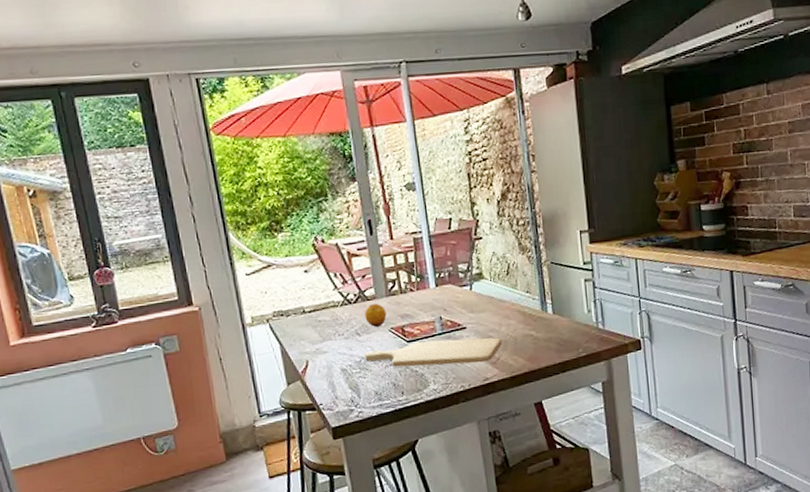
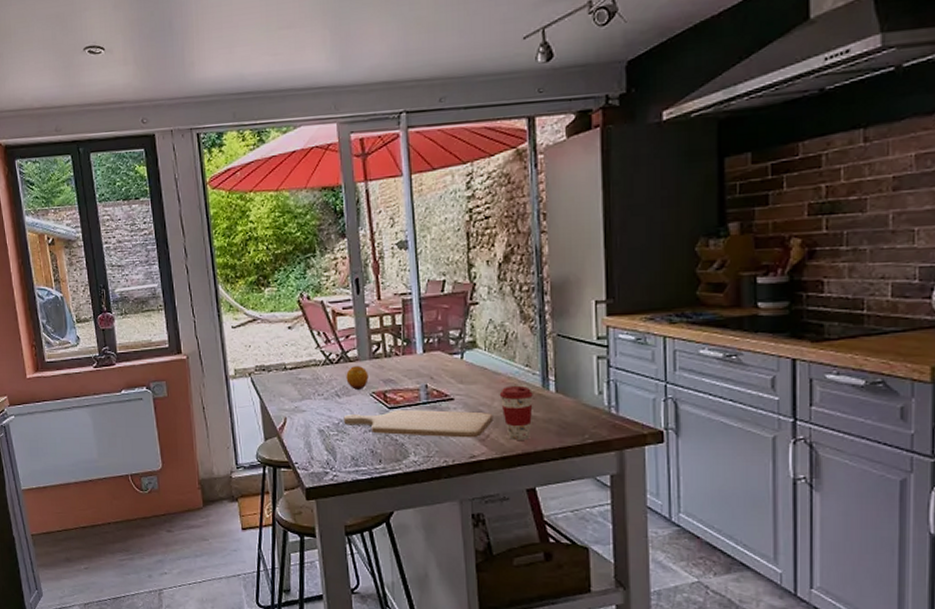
coffee cup: none [505,311,535,360] -> present [499,386,533,440]

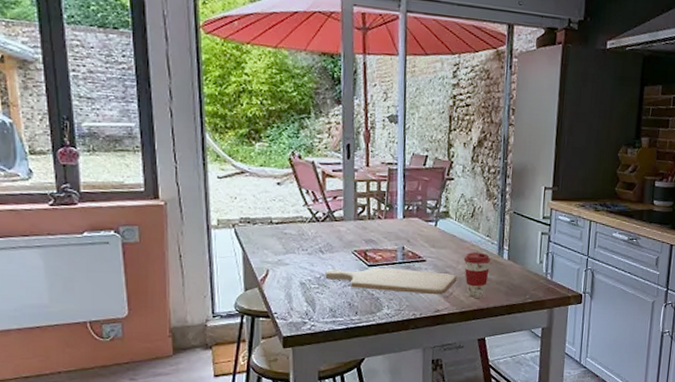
fruit: present [346,366,369,390] -> none [331,225,352,248]

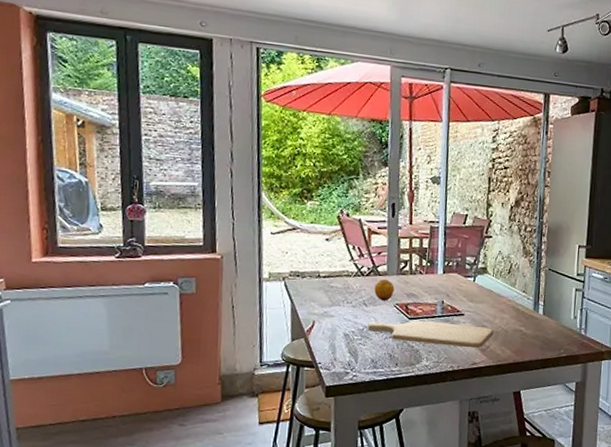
fruit: none [331,225,352,248] -> present [374,280,395,301]
coffee cup: present [463,252,490,298] -> none [500,307,526,352]

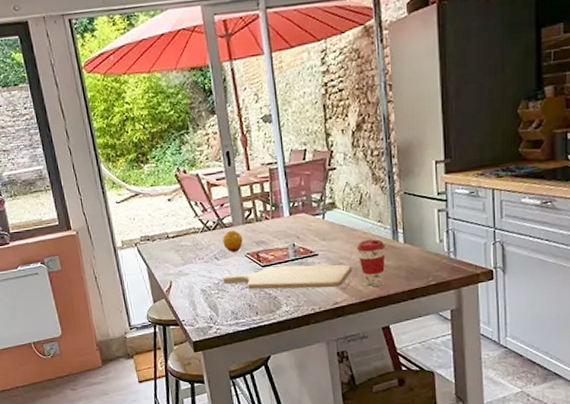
coffee cup: none [500,307,526,352] -> present [356,240,386,287]

